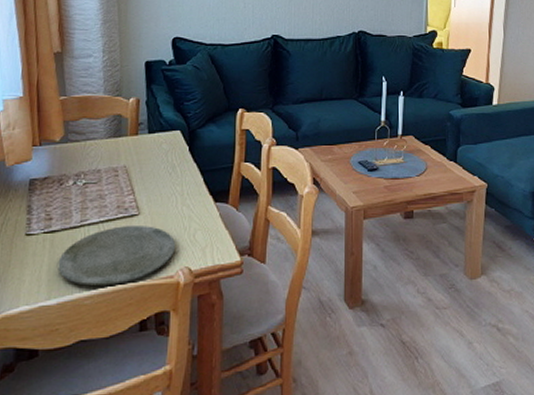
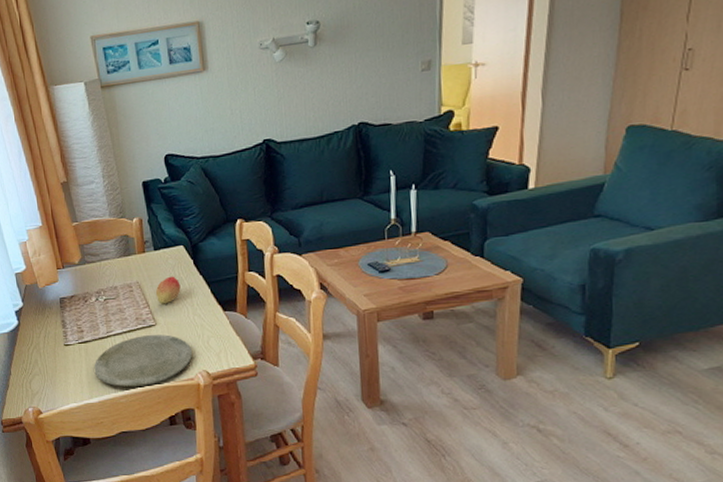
fruit: none [143,162,172,192] -> present [155,276,181,304]

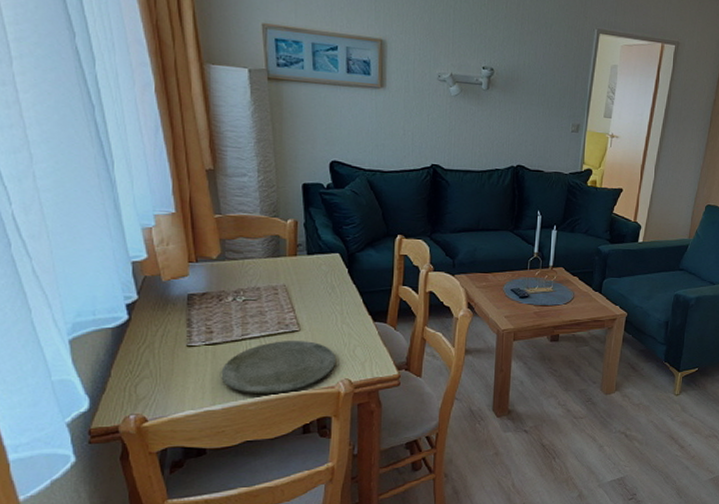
fruit: present [155,276,181,304] -> none [303,282,332,310]

